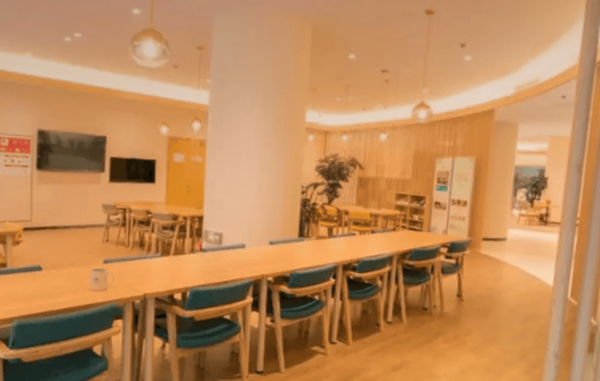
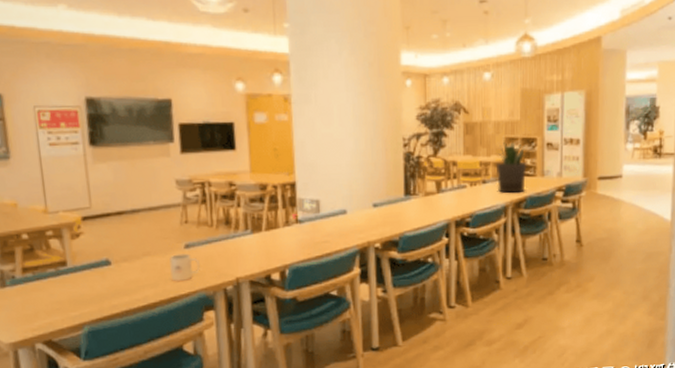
planter: none [384,193,415,246] -> present [496,137,527,194]

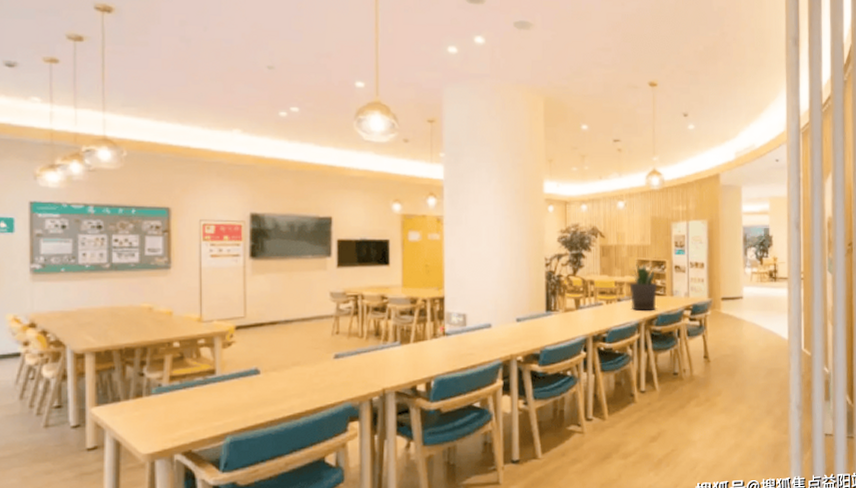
mug: present [169,253,201,282] -> none [318,364,349,392]

